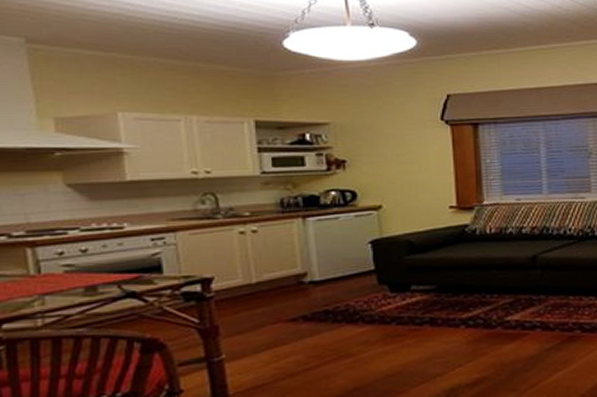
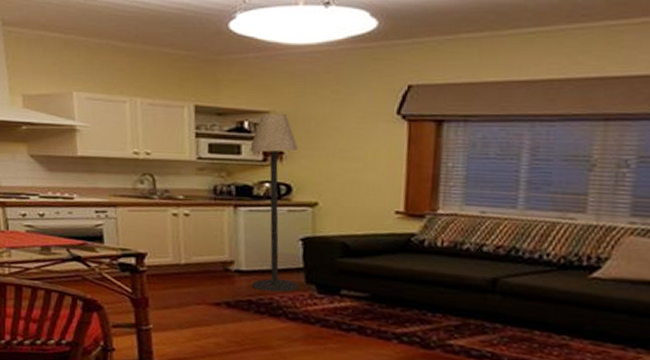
floor lamp: none [313,124,372,299] -> present [250,113,299,293]

